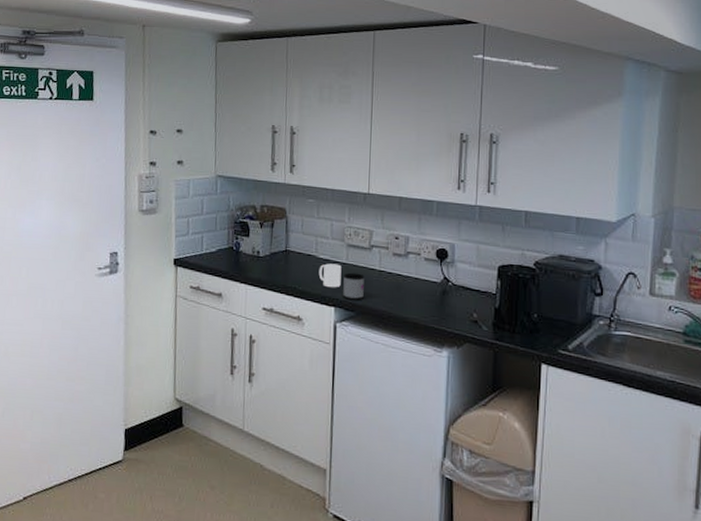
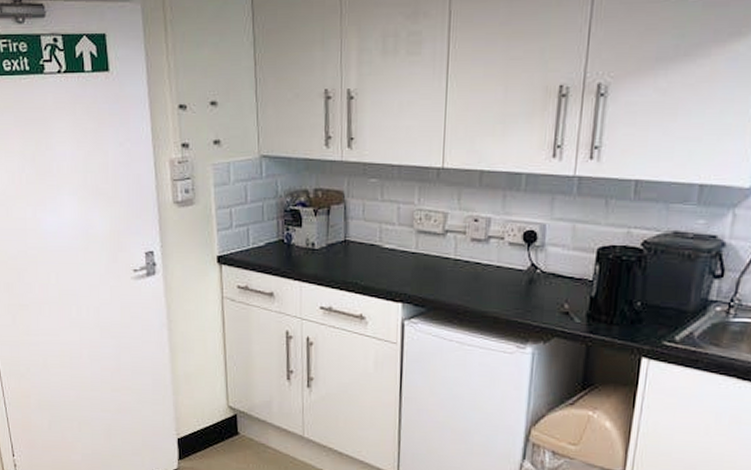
mug: present [318,263,342,288] -> none [383,253,410,282]
mug: present [343,272,364,300] -> none [412,263,437,294]

